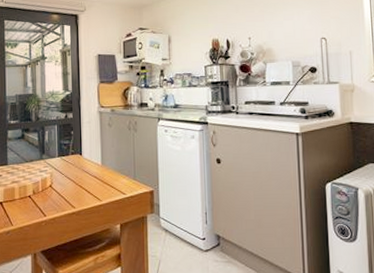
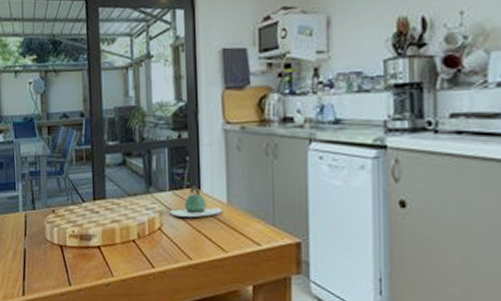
teapot: none [58,152,97,176] -> present [169,185,222,217]

